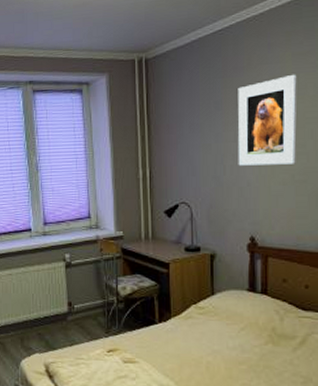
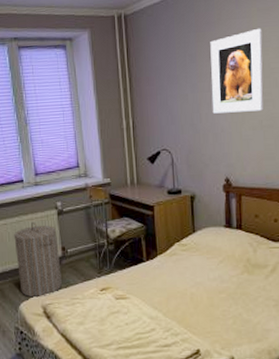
laundry hamper: none [19,273,66,355] -> present [14,221,62,298]

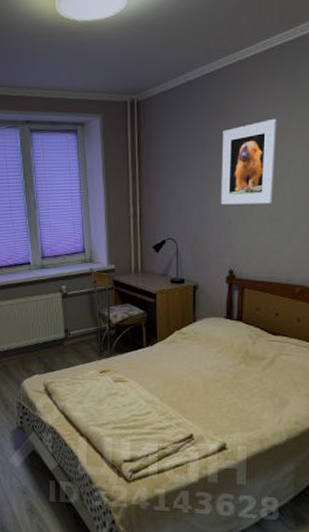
laundry hamper: present [14,221,62,298] -> none [19,303,63,376]

